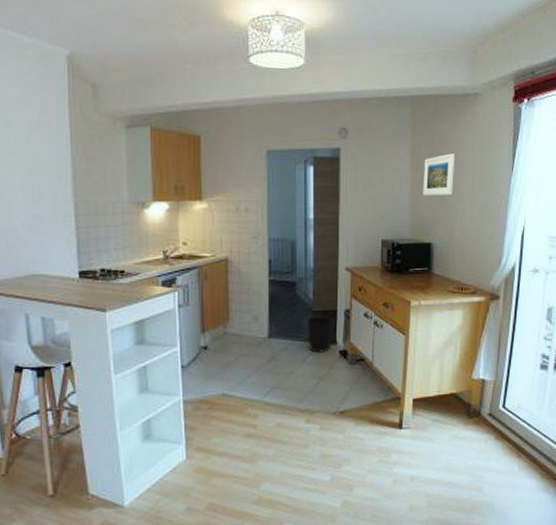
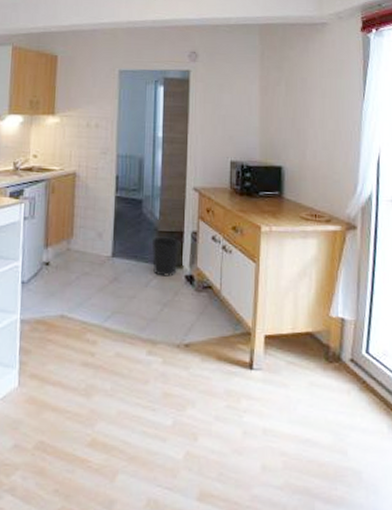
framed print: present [423,153,456,196] -> none [272,78,305,120]

